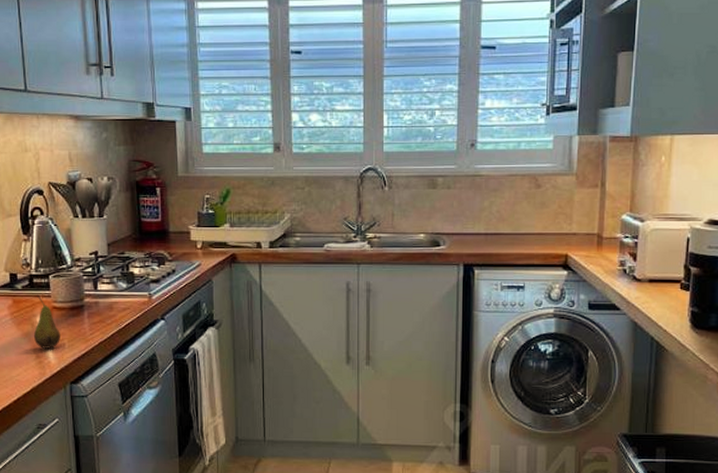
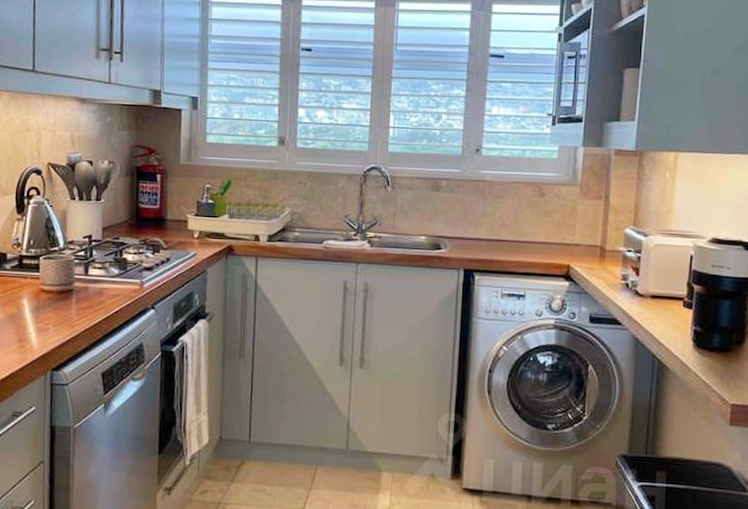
fruit: present [33,294,60,349] -> none [17,275,46,333]

